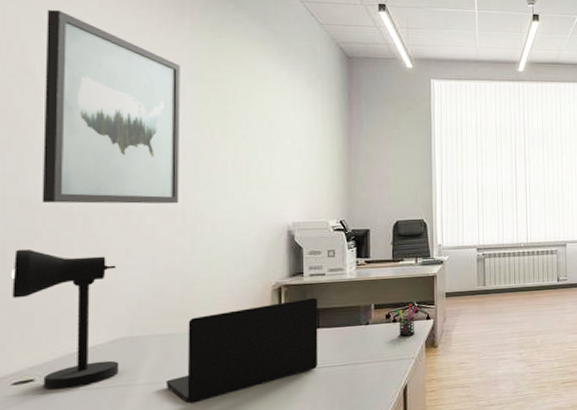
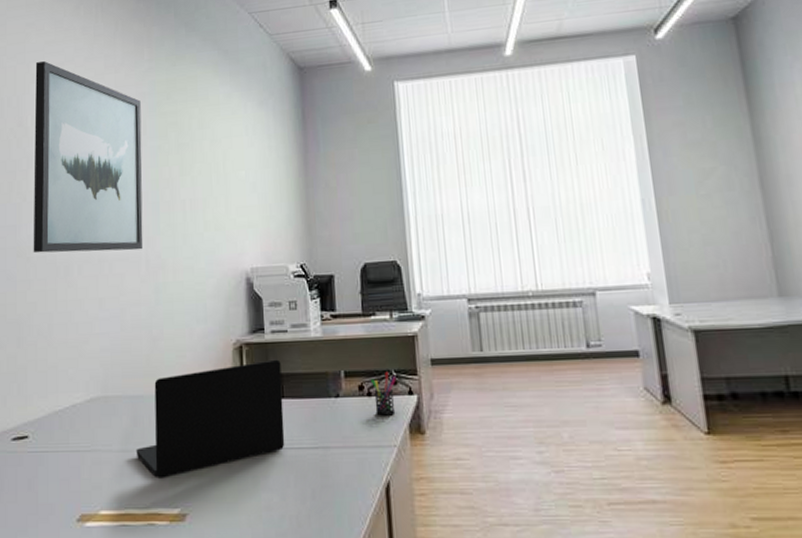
desk lamp: present [11,248,119,390] -> none [11,299,96,450]

